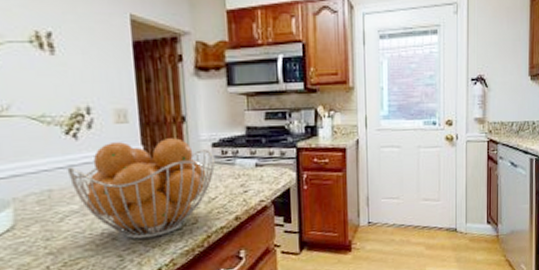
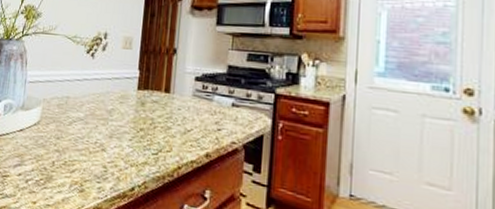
fruit basket: present [67,138,216,239] -> none [82,64,196,157]

